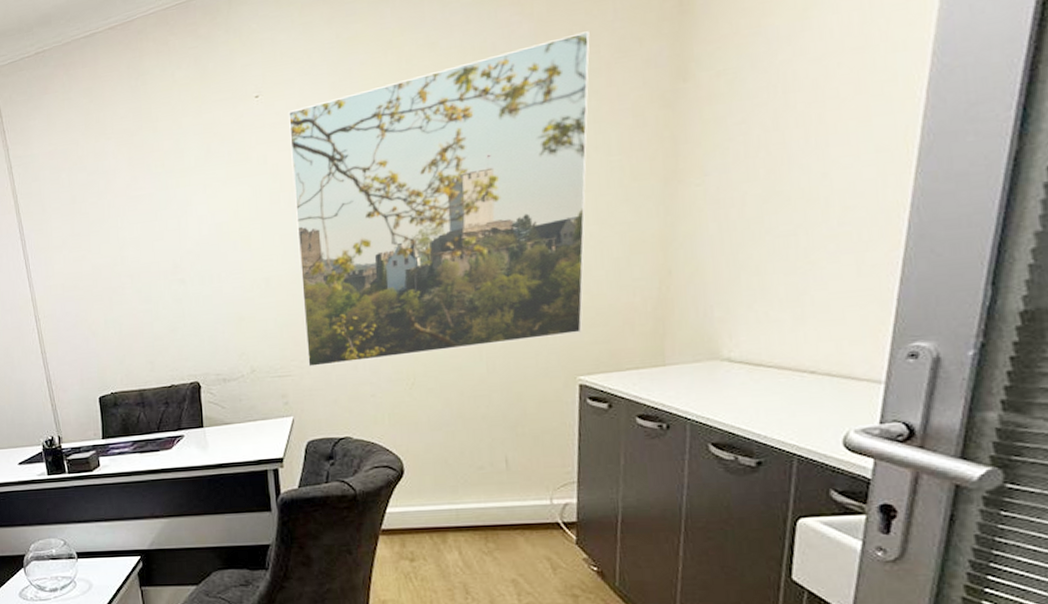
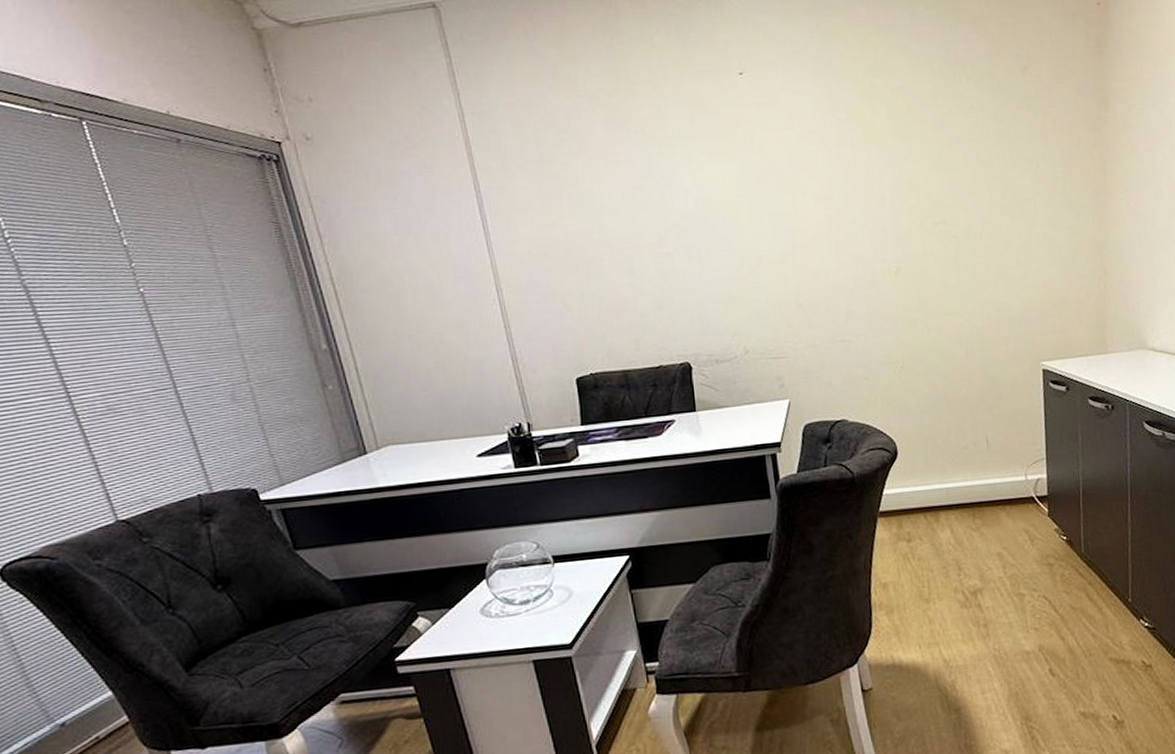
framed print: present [287,31,590,367] -> none [772,56,1042,349]

